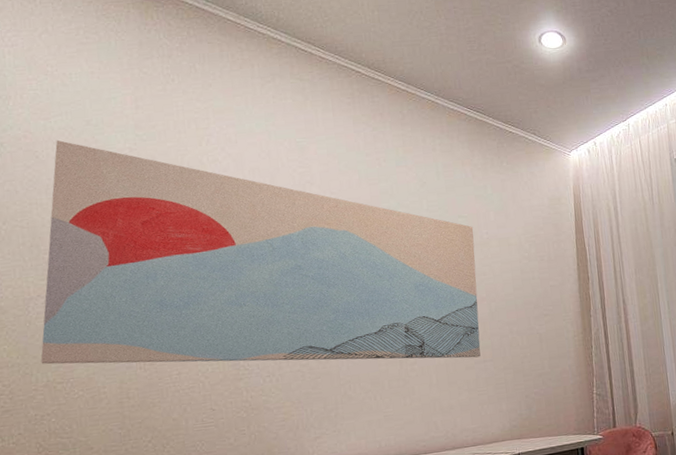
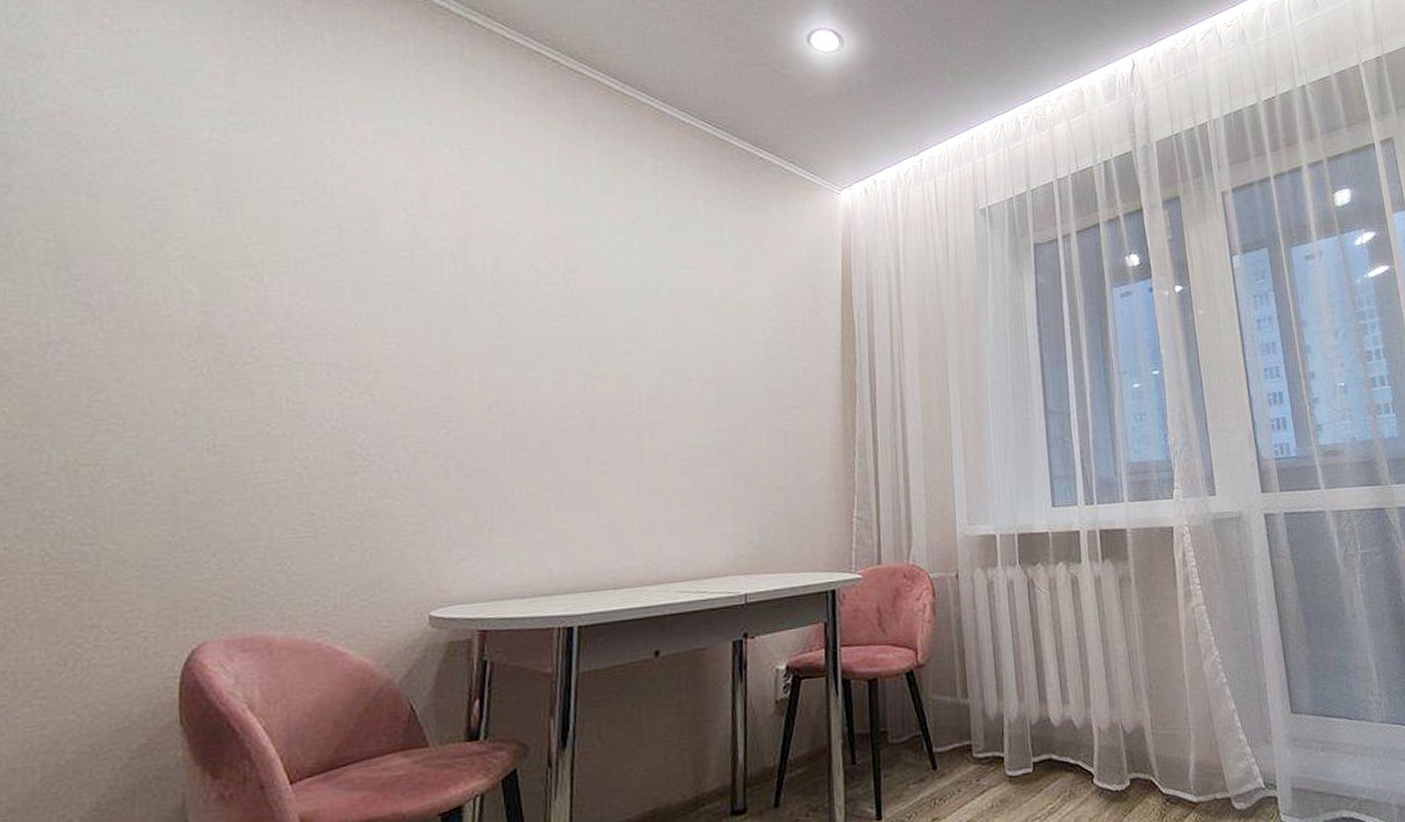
wall art: present [40,139,481,365] -> none [58,120,702,460]

